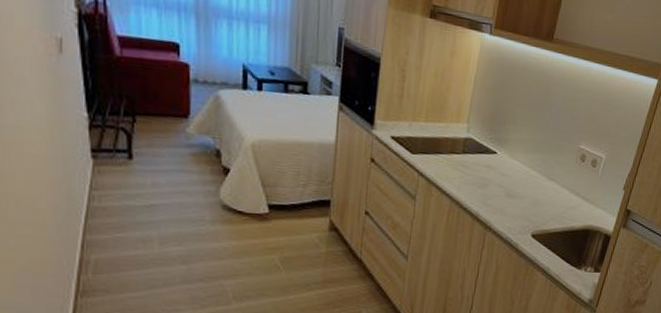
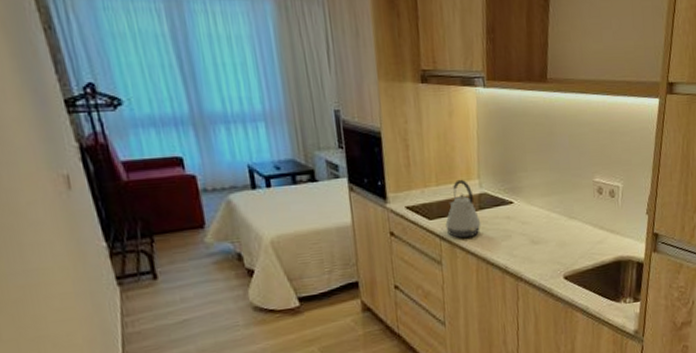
kettle: none [426,120,462,178] -> present [445,179,481,238]

